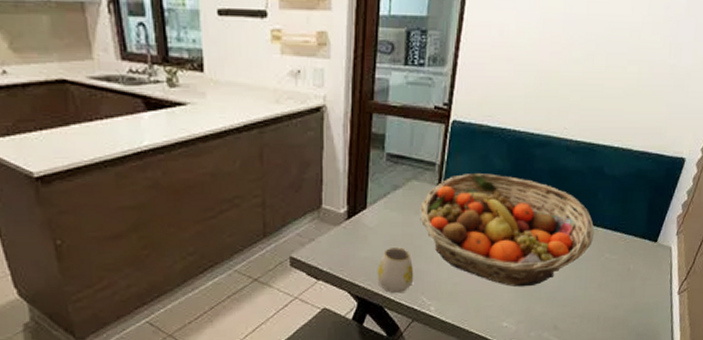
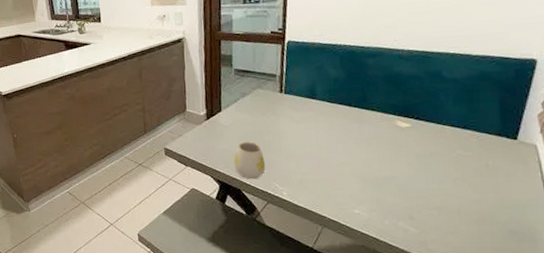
fruit basket: present [420,173,595,287] -> none [266,81,441,179]

